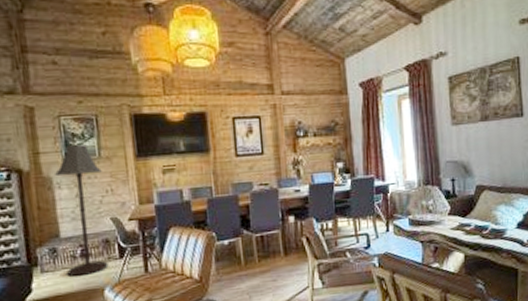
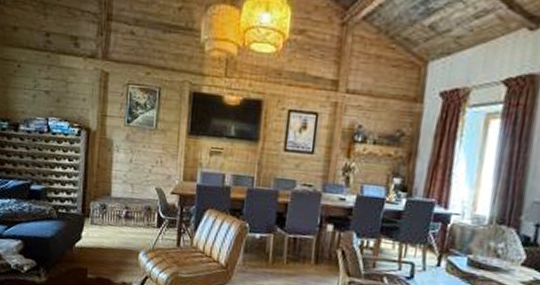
floor lamp: present [54,144,109,277] -> none [111,113,156,236]

